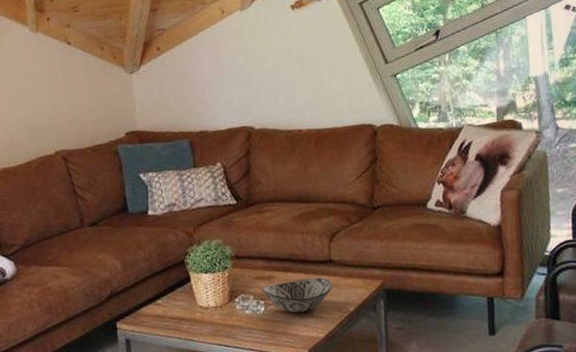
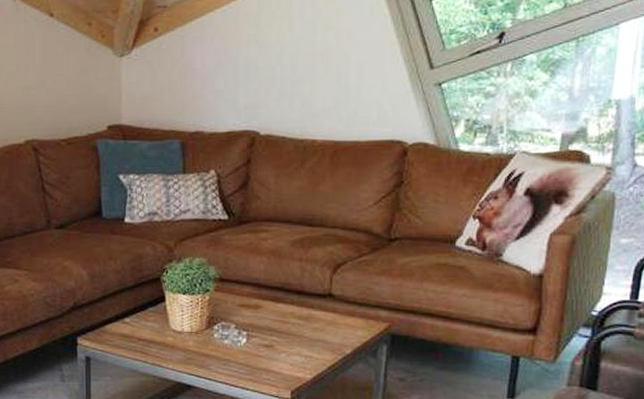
decorative bowl: present [261,277,333,313] -> none [245,312,329,350]

